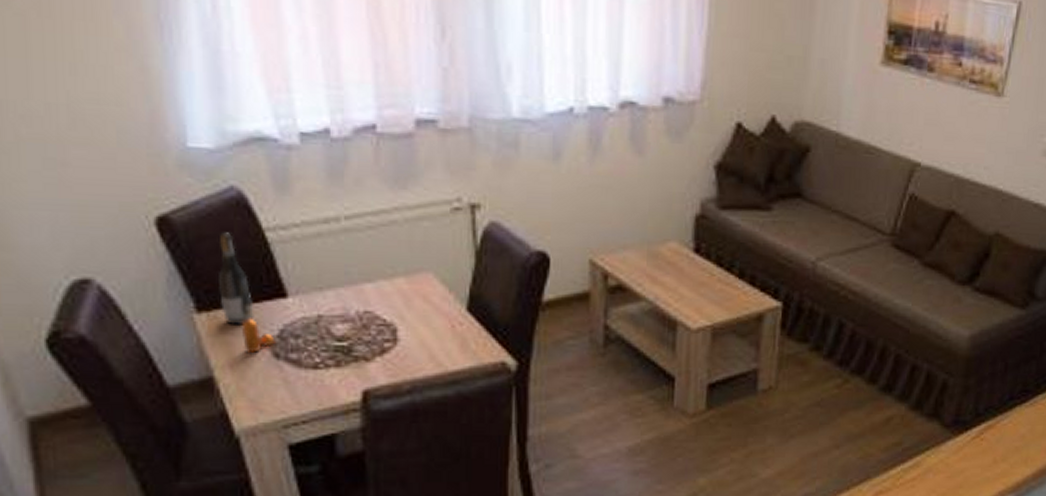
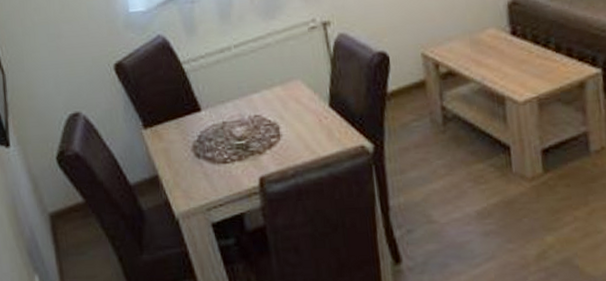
wine bottle: present [219,232,254,326] -> none [154,68,181,136]
pepper shaker: present [241,318,275,353] -> none [172,129,196,155]

